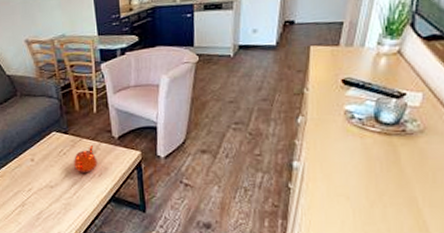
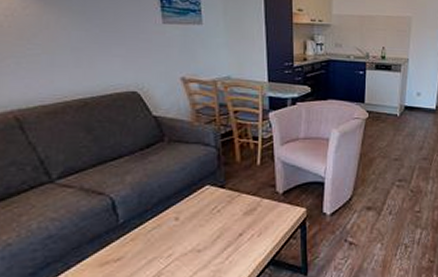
teapot: present [73,145,98,173] -> none [228,202,257,234]

